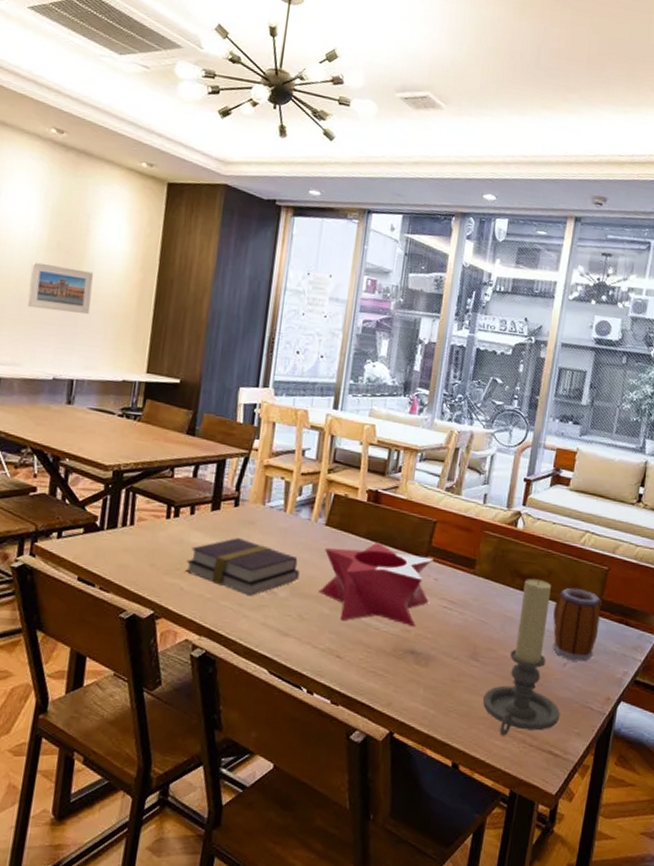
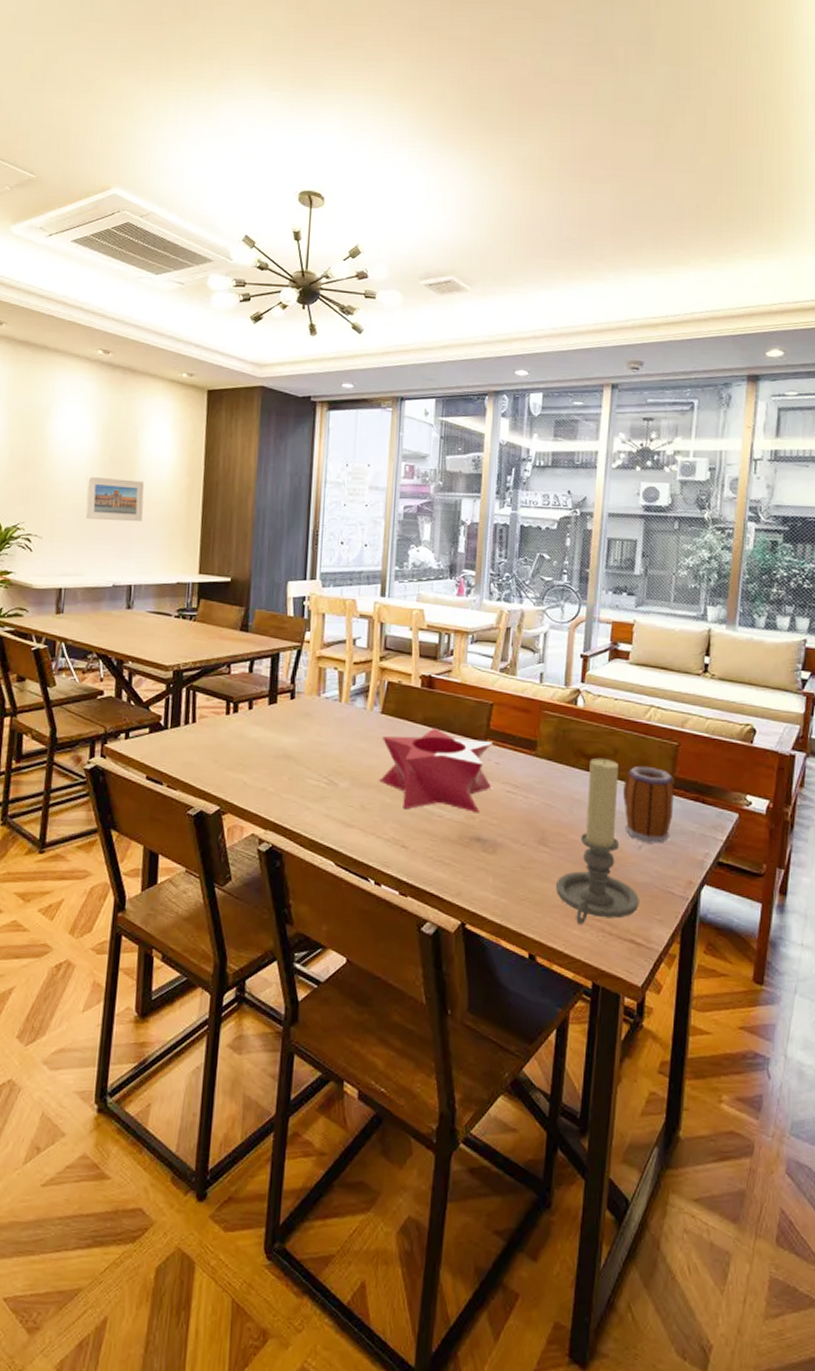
book: present [186,538,300,596] -> none [248,730,359,787]

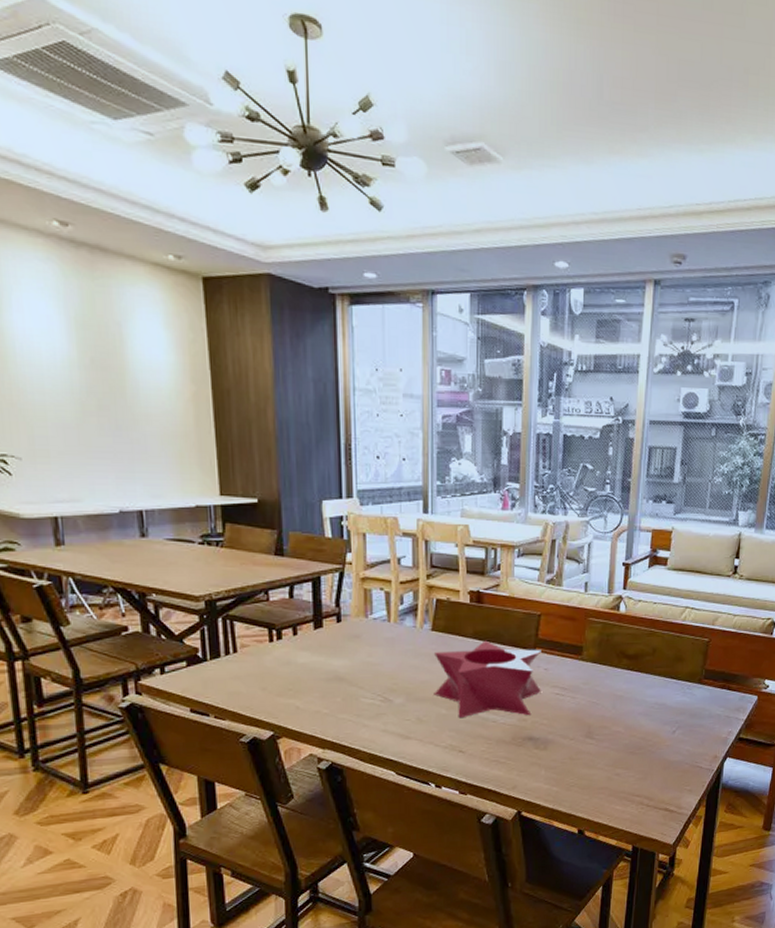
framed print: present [86,476,145,522] -> none [66,383,145,438]
candle holder: present [555,757,639,925] -> none [600,657,673,801]
mug: present [623,767,674,844] -> none [660,662,704,728]

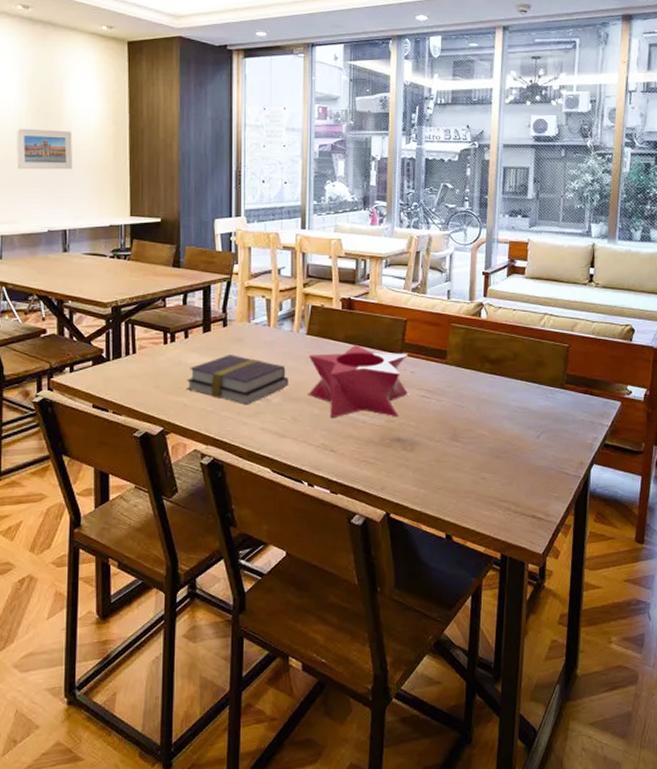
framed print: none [66,383,145,438] -> present [16,128,73,170]
book: none [298,653,412,706] -> present [187,355,288,405]

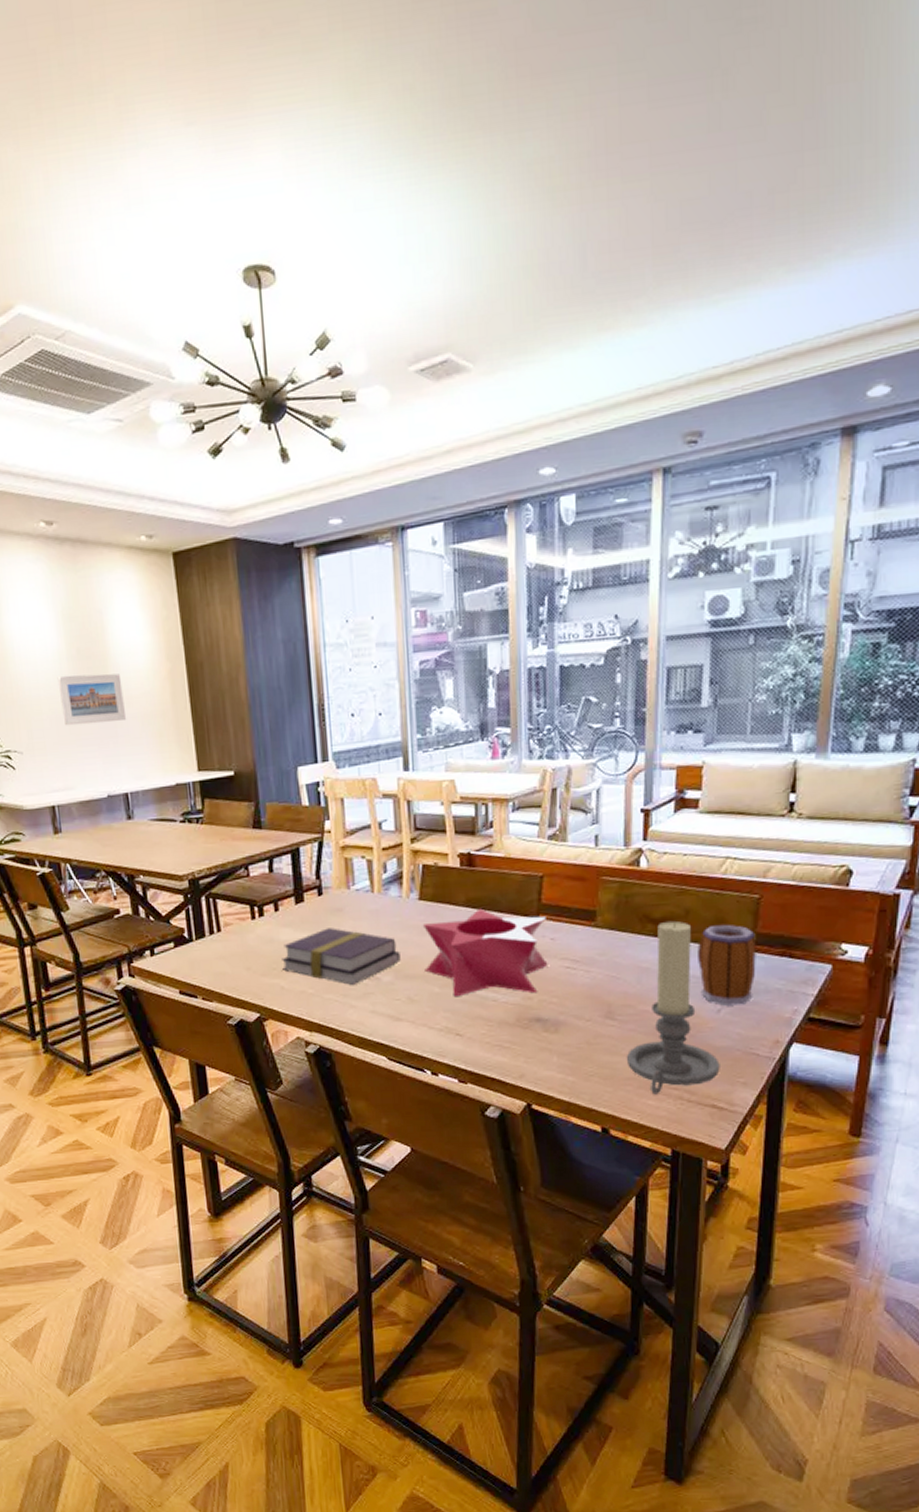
candle holder: none [467,361,539,506] -> present [626,920,720,1095]
mug: none [523,367,566,432] -> present [698,925,756,1006]

